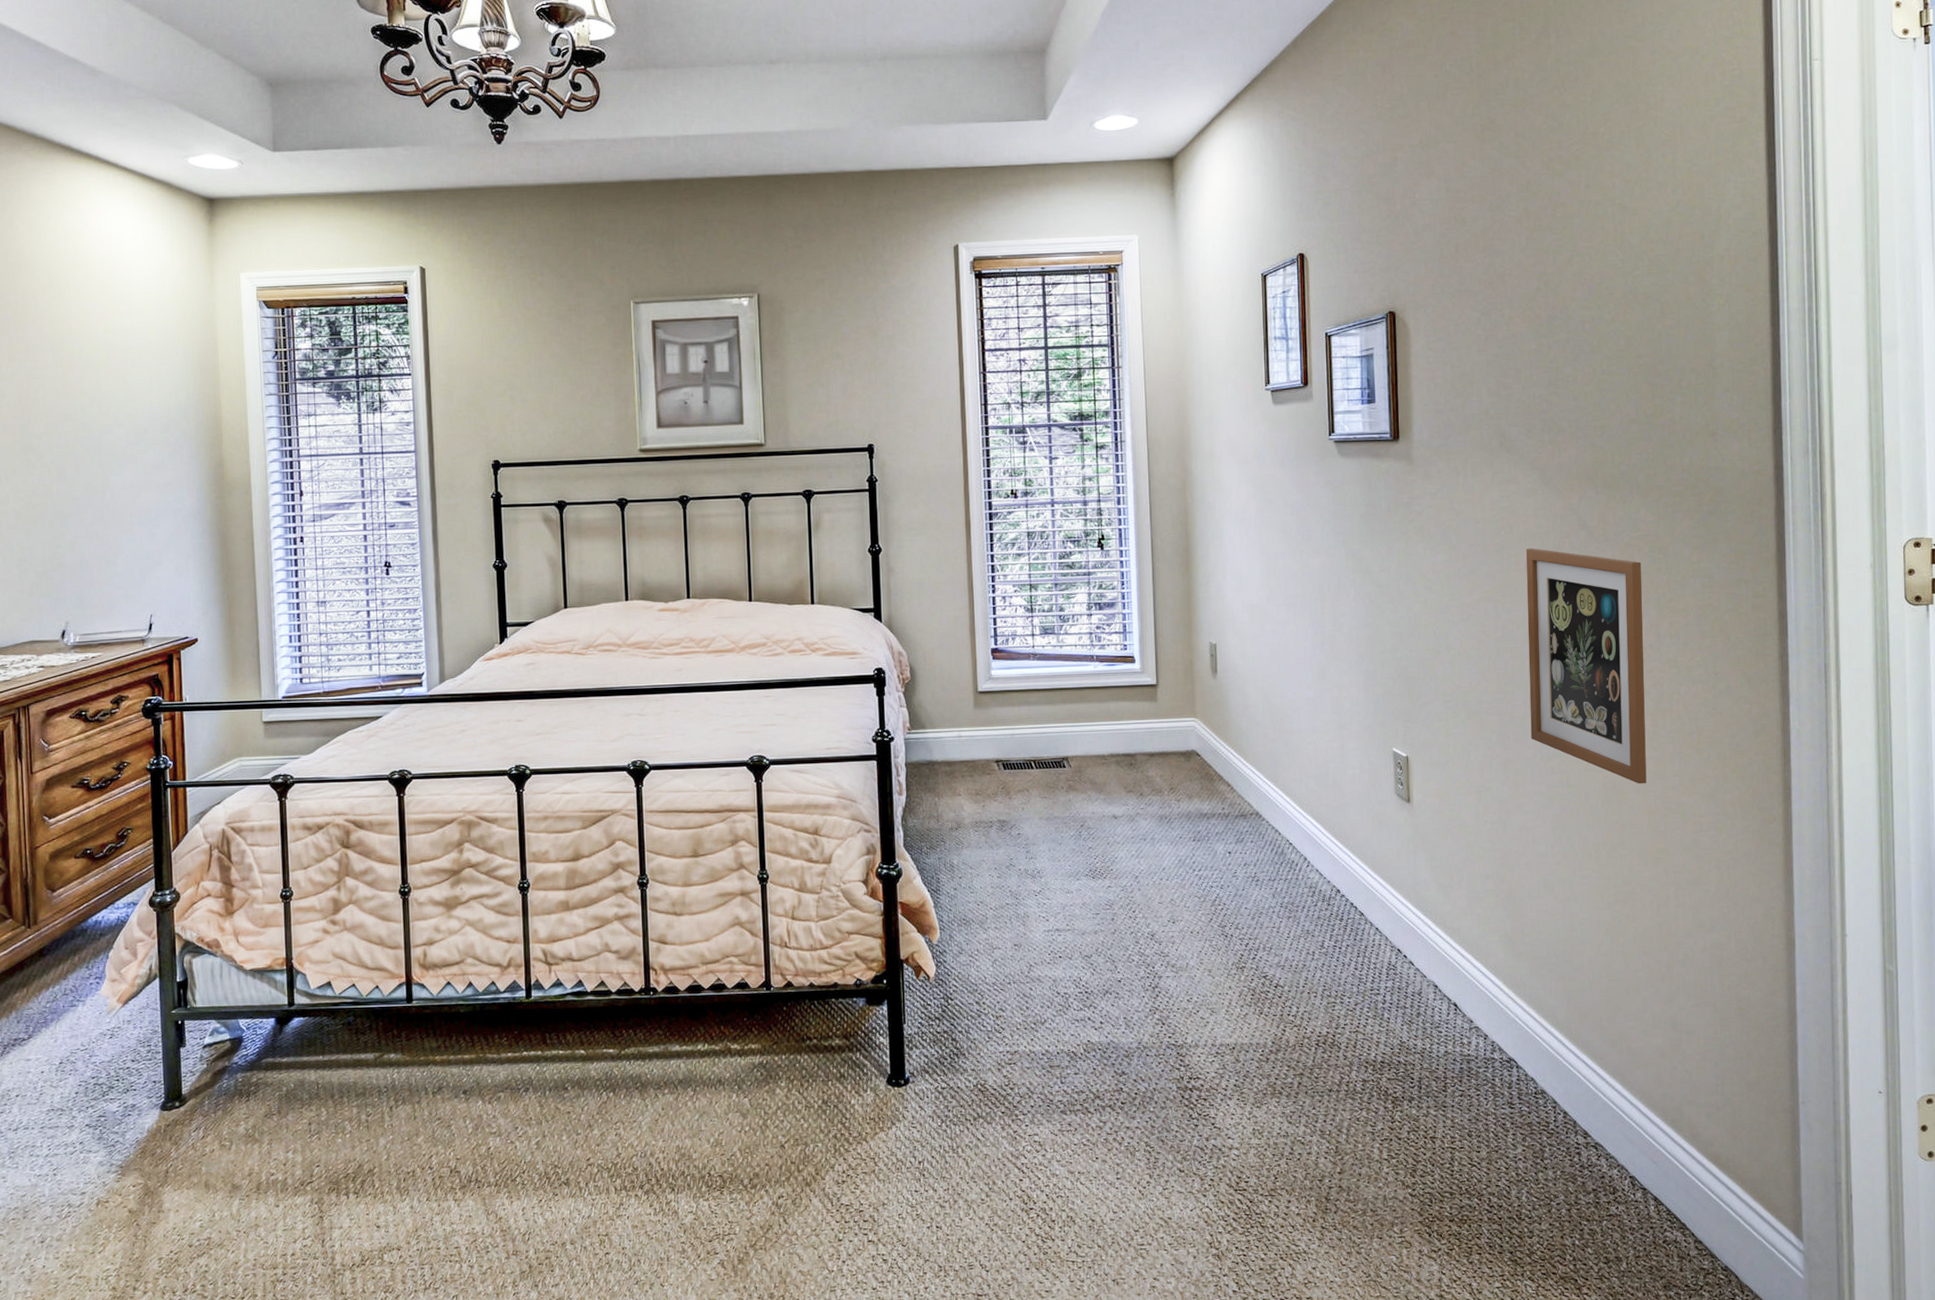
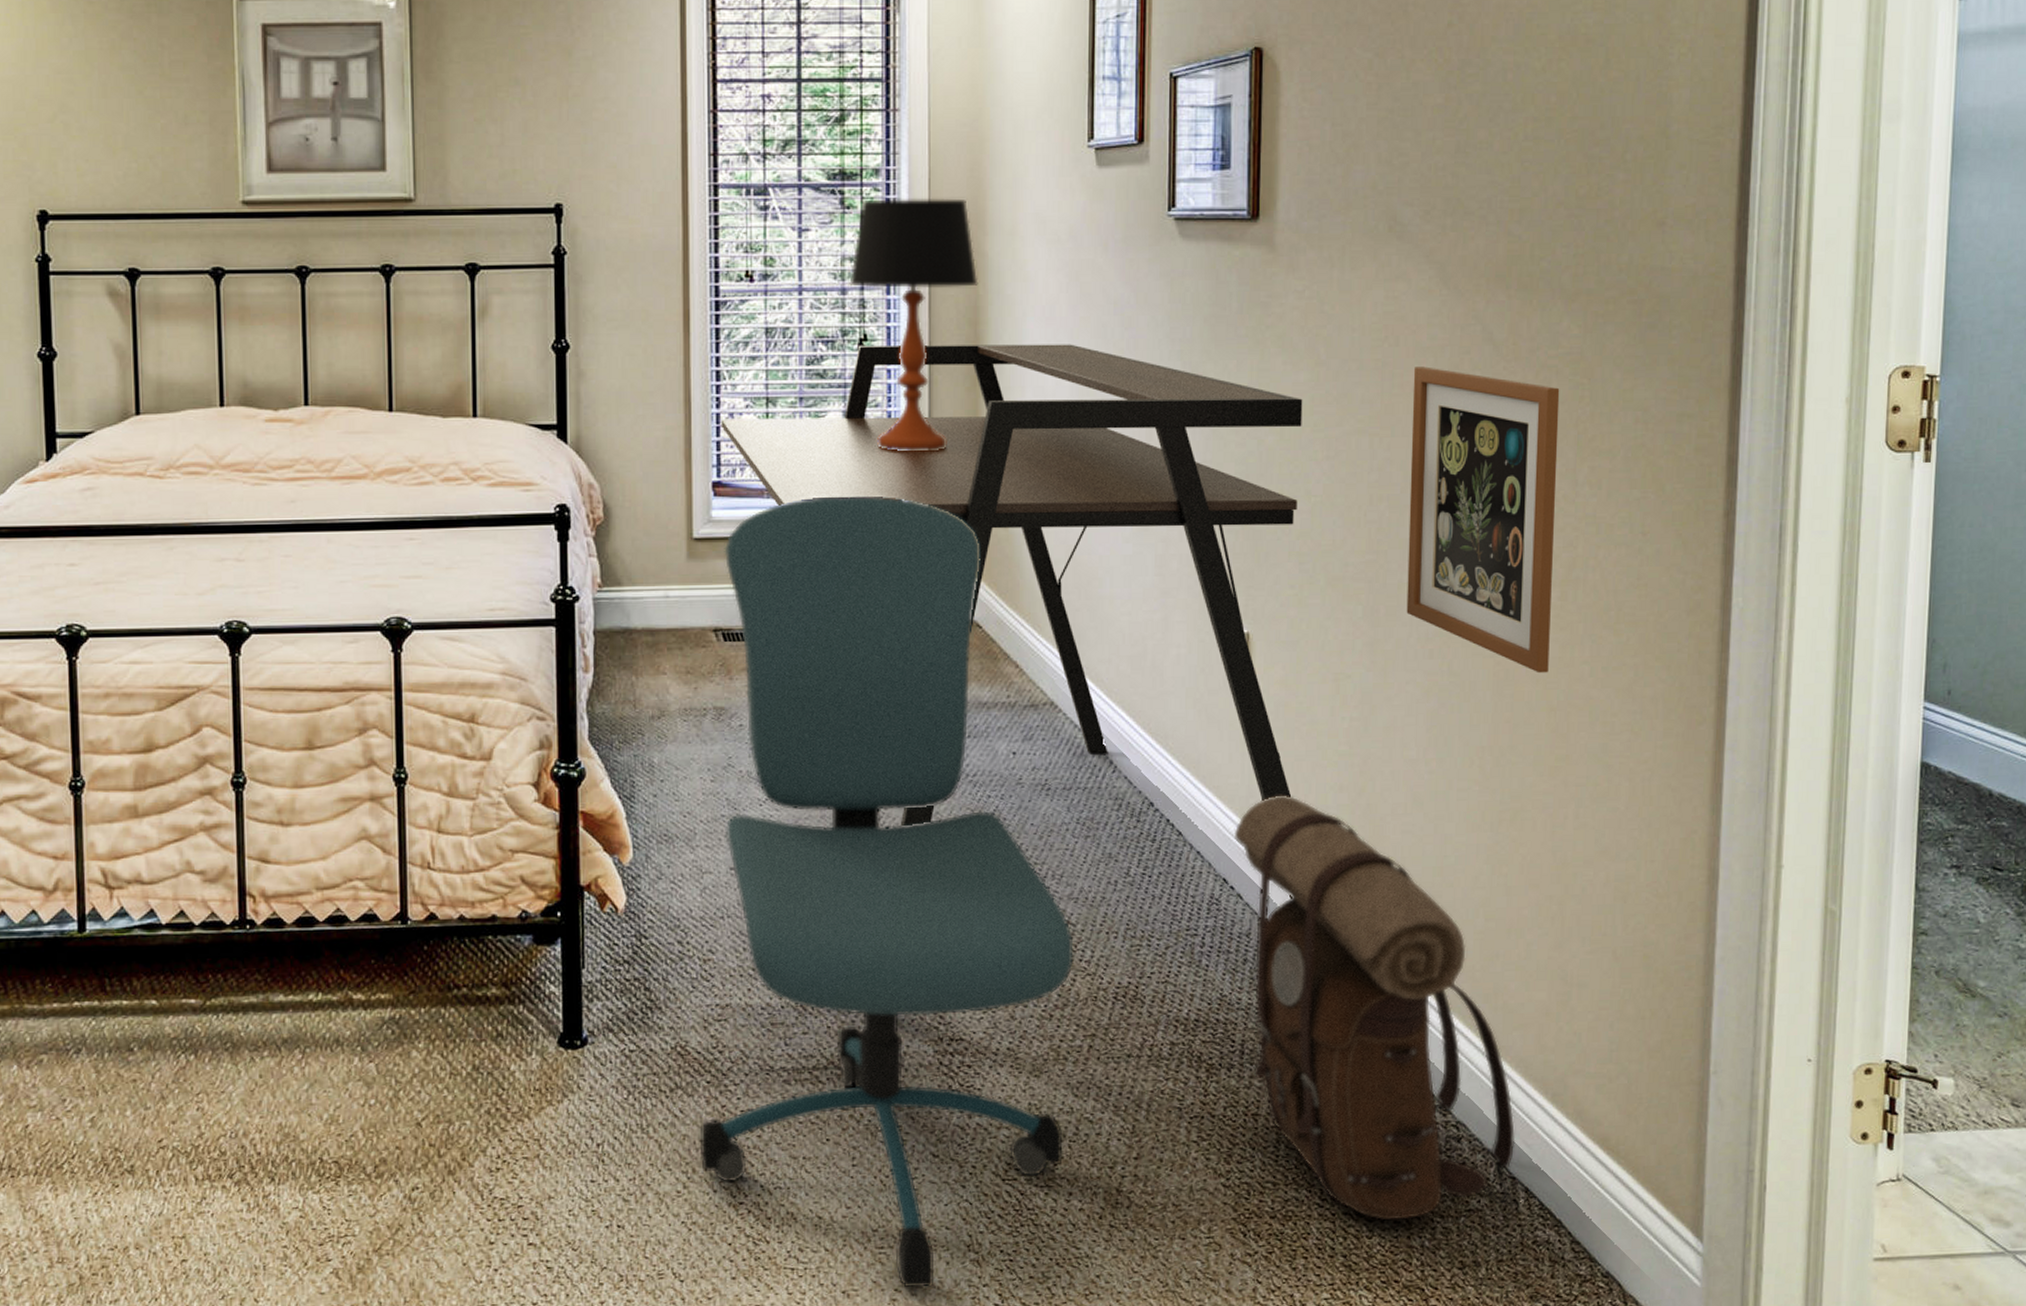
desk: none [996,538,1453,965] -> present [720,344,1303,899]
office chair: none [997,656,1283,1277] -> present [699,495,1074,1288]
table lamp: none [1089,431,1187,623] -> present [849,198,978,452]
backpack: none [1404,883,1651,1224] -> present [1234,795,1520,1221]

